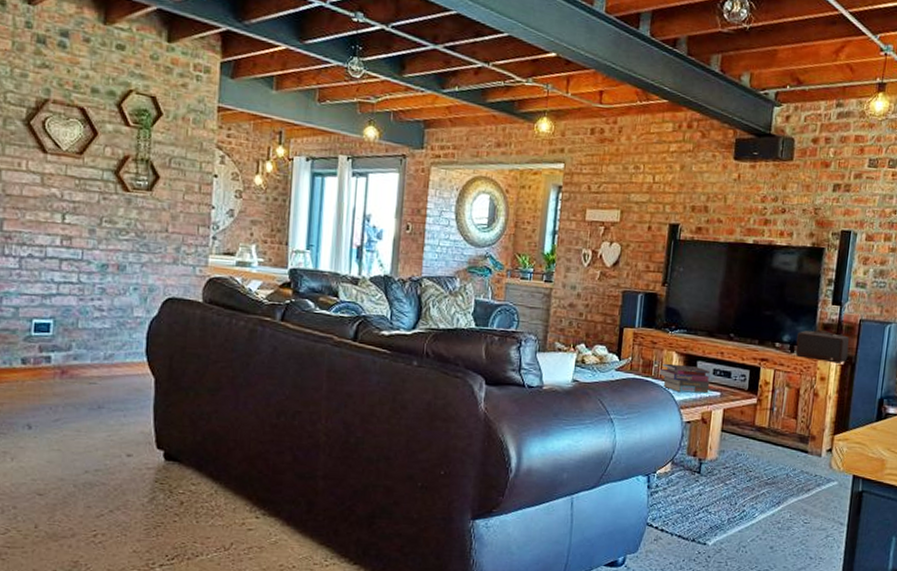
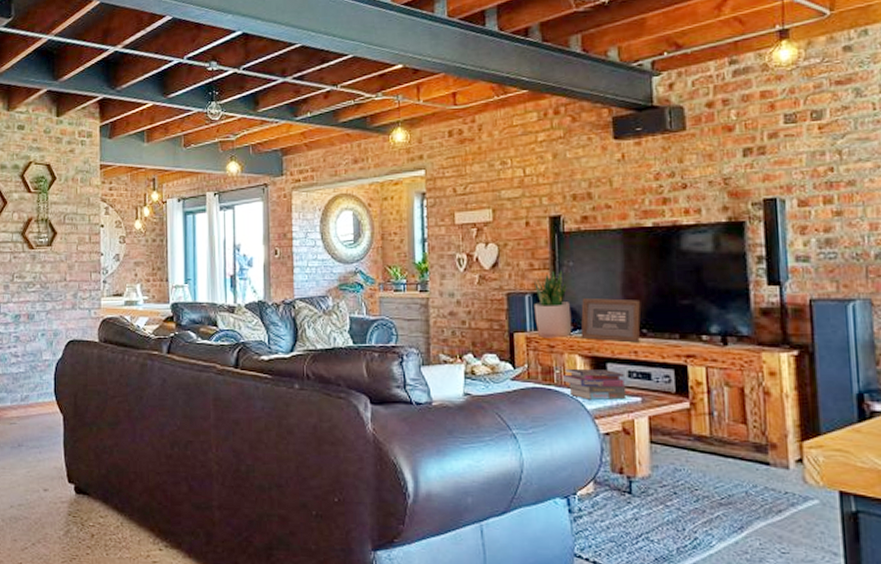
planter: none [643,275,676,336] -> present [534,271,572,339]
picture frame: none [679,302,733,345] -> present [580,298,641,343]
speaker: present [795,330,850,363] -> none [728,317,802,354]

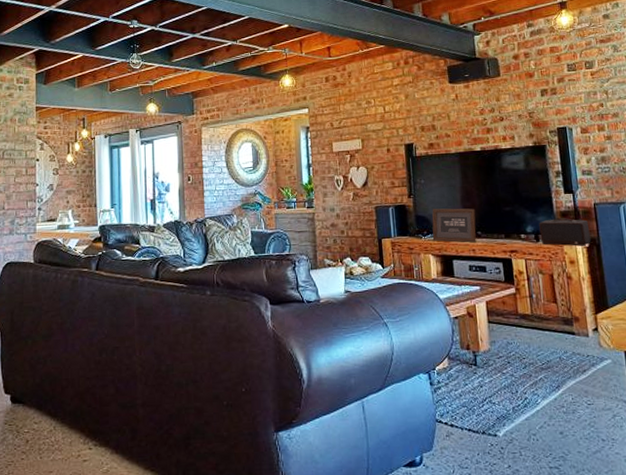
planter: present [534,271,572,339] -> none [396,187,426,242]
books: present [562,368,627,401] -> none [420,265,469,292]
speaker: none [728,317,802,354] -> present [539,218,591,246]

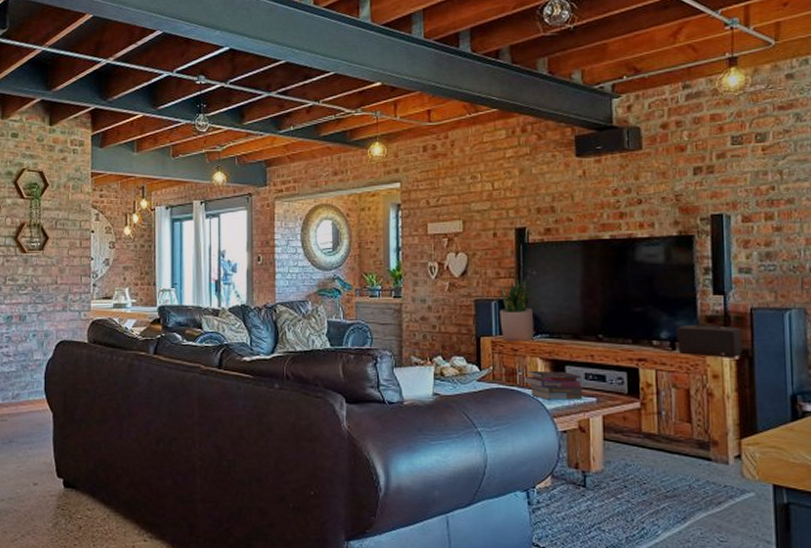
planter: none [396,187,426,242] -> present [499,280,534,343]
books: none [420,265,469,292] -> present [524,370,583,401]
picture frame: present [432,208,477,243] -> none [542,305,598,347]

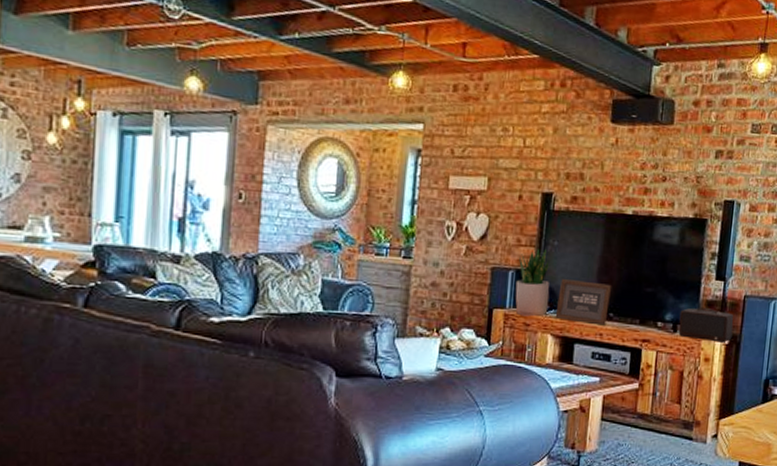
books: present [524,370,583,401] -> none [532,347,588,380]
picture frame: none [542,305,598,347] -> present [555,279,612,326]

